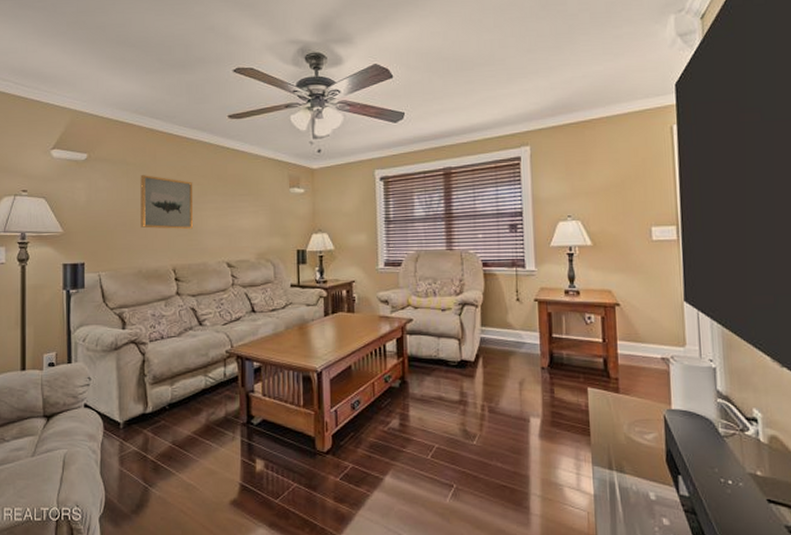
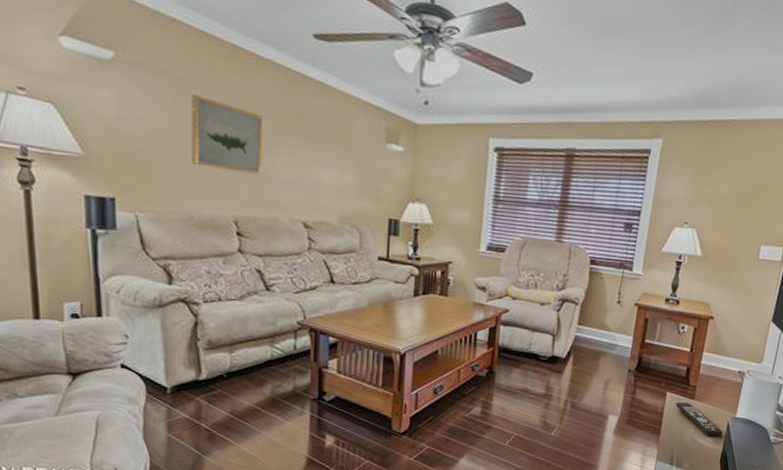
remote control: none [599,398,662,434] -> present [675,402,724,437]

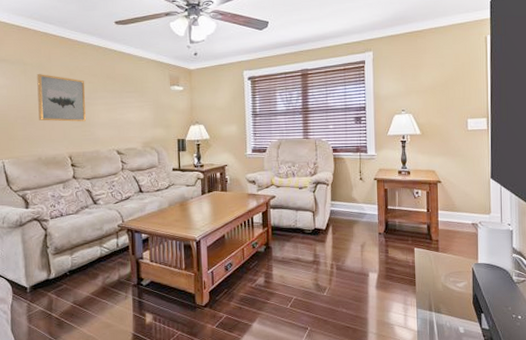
remote control: present [675,402,724,437] -> none [423,255,470,282]

